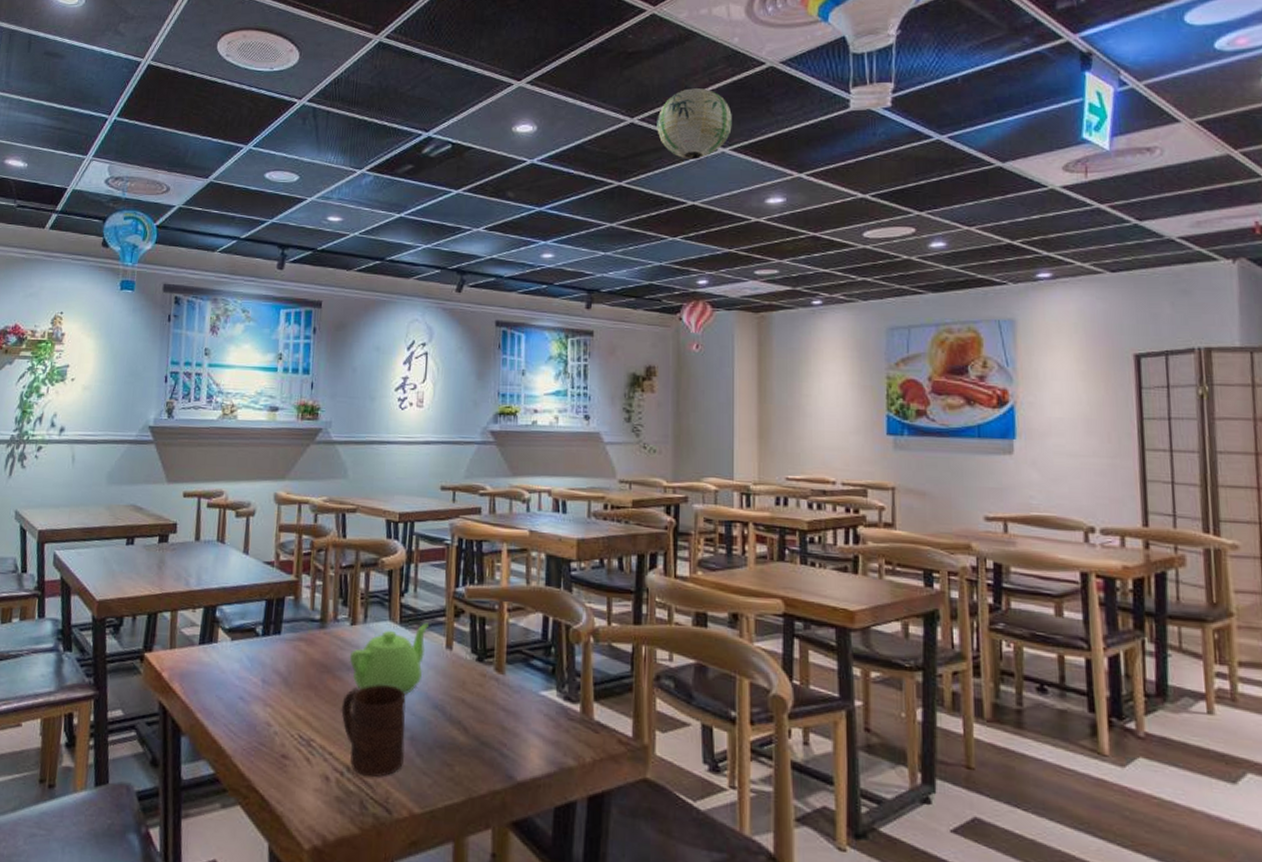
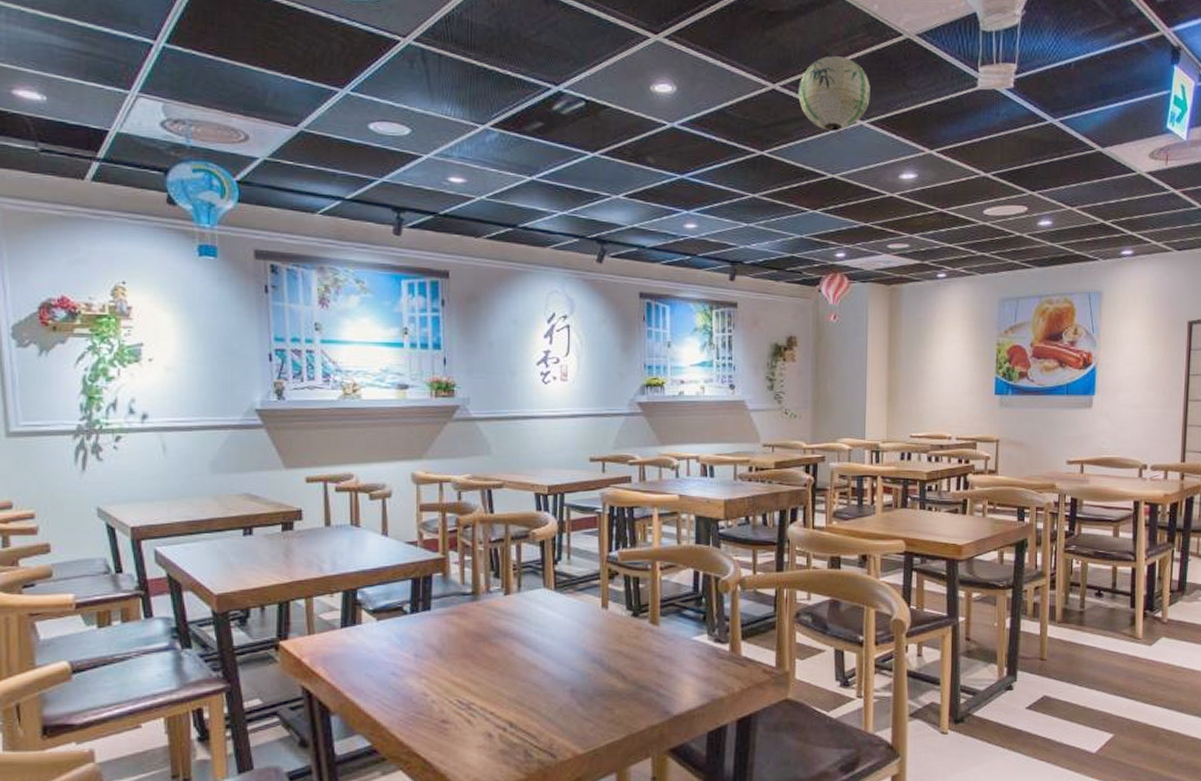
cup: present [341,684,406,778] -> none [500,645,567,729]
teapot: present [349,622,429,695] -> none [505,586,584,653]

